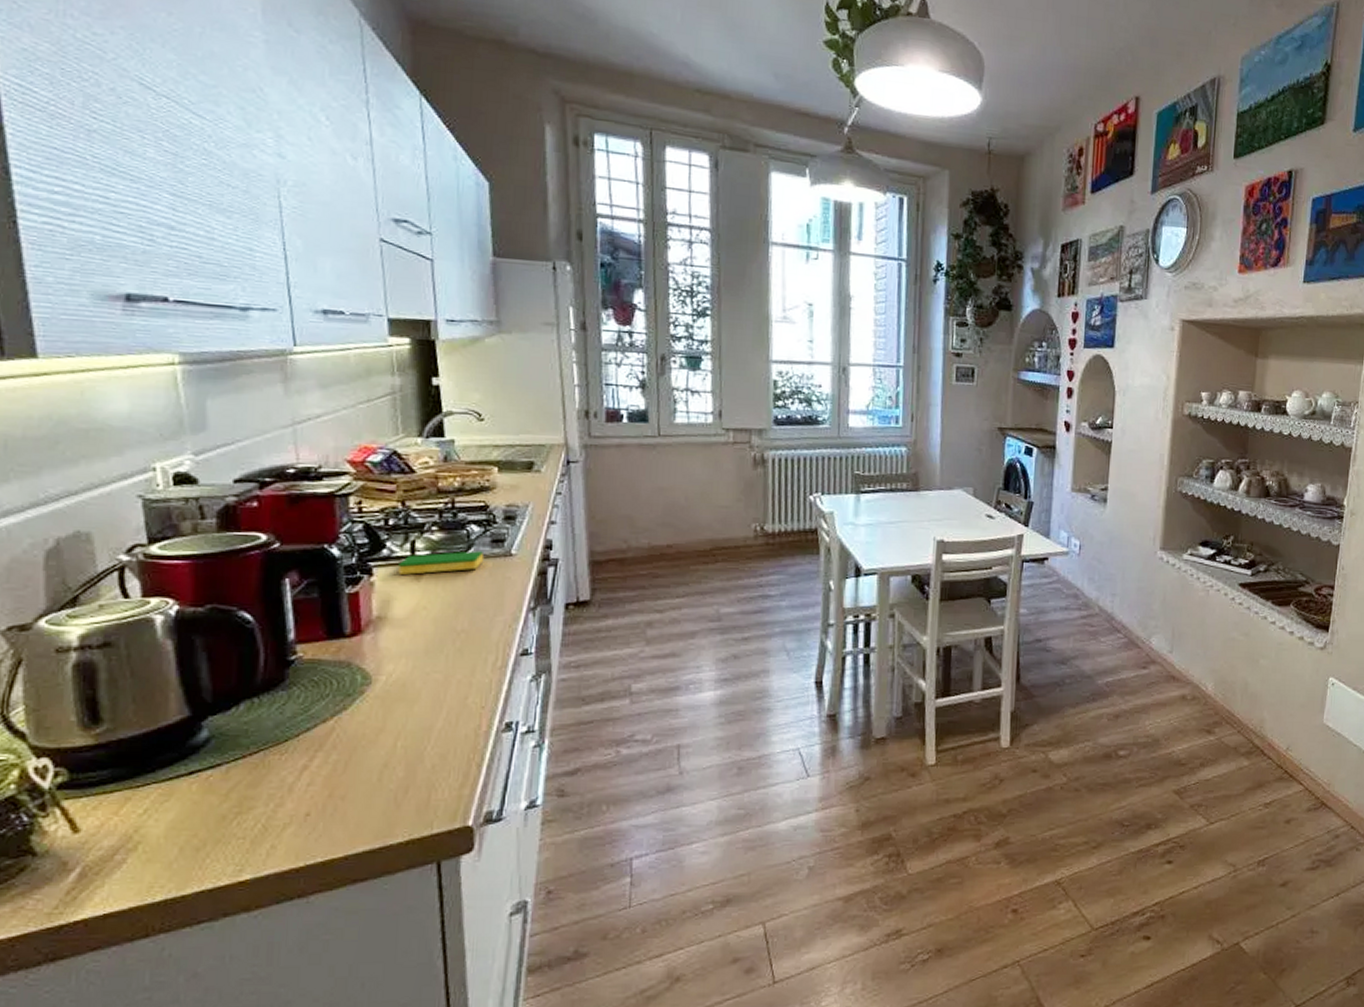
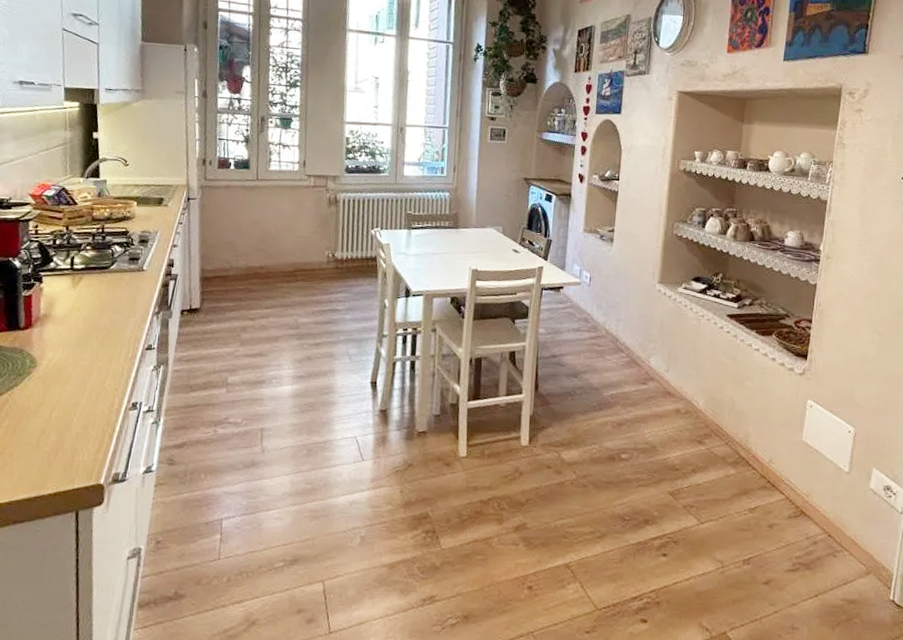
dish sponge: present [398,551,485,575] -> none [61,266,124,283]

